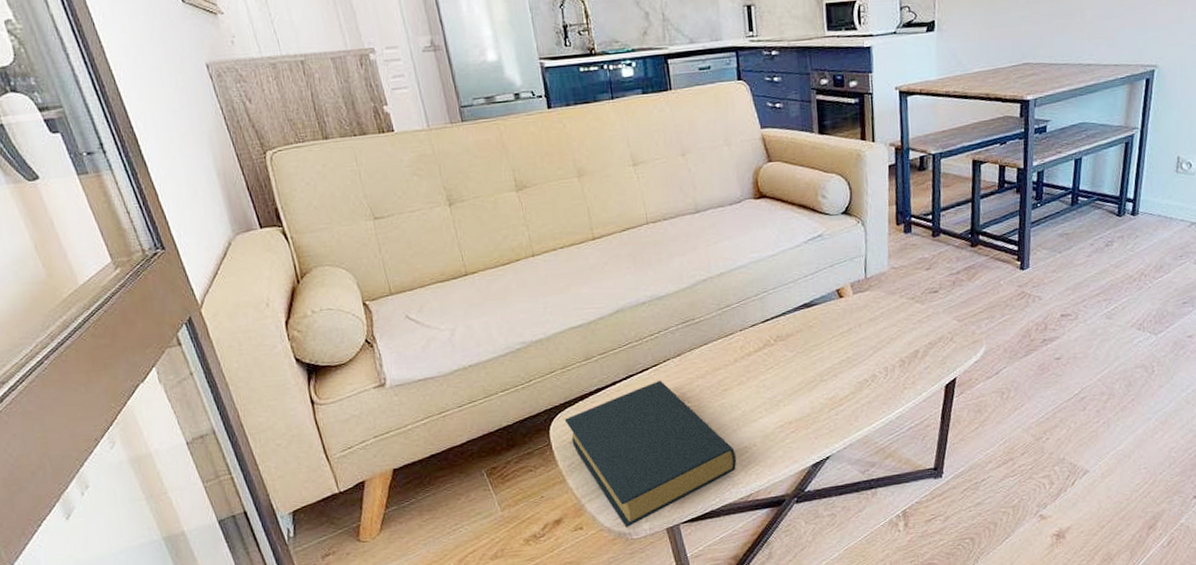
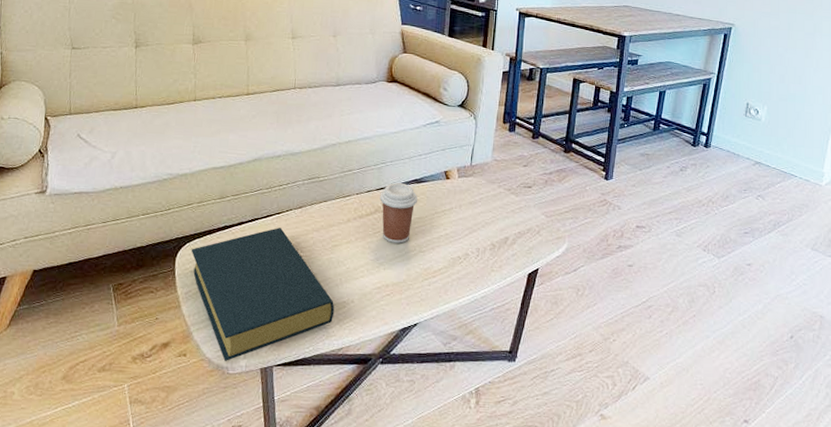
coffee cup: none [766,310,810,377] -> present [379,183,418,244]

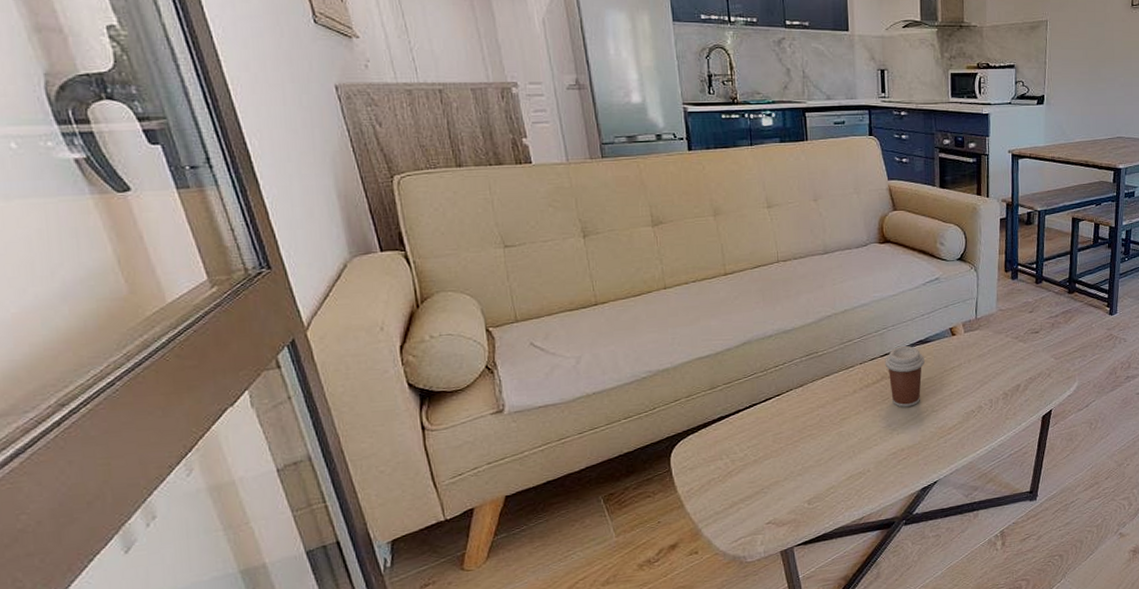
hardback book: present [191,228,335,361] -> none [686,410,851,551]

